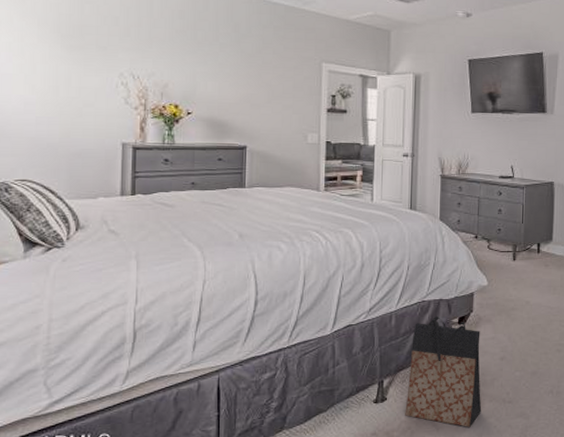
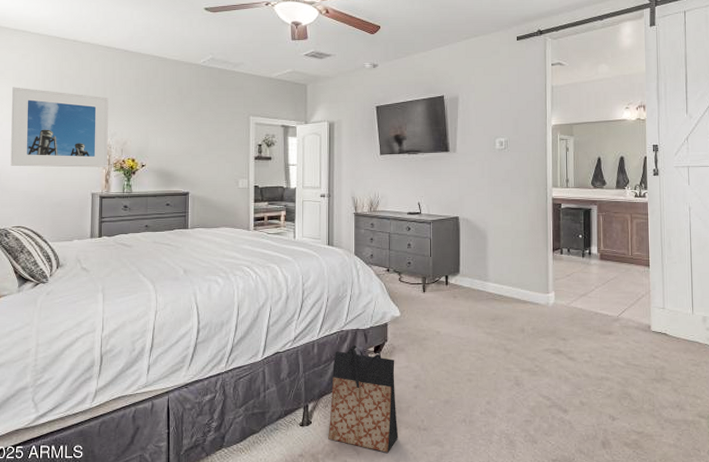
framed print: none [12,9,145,113] -> present [10,87,109,168]

